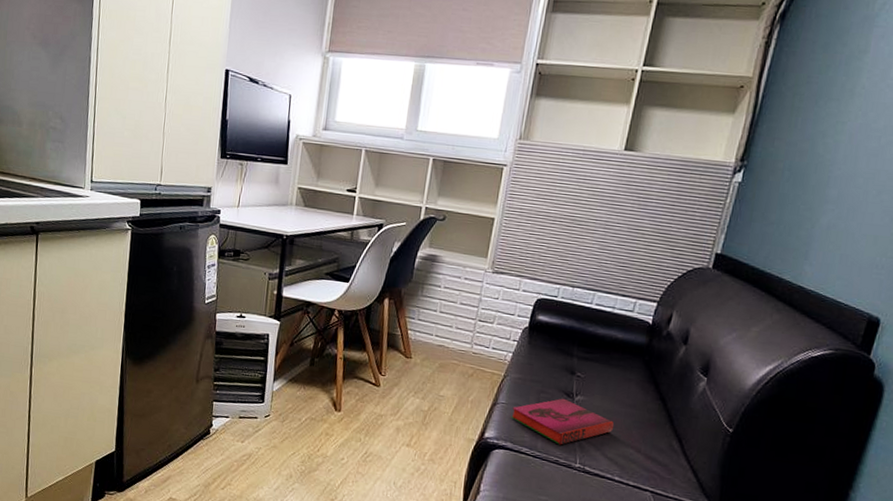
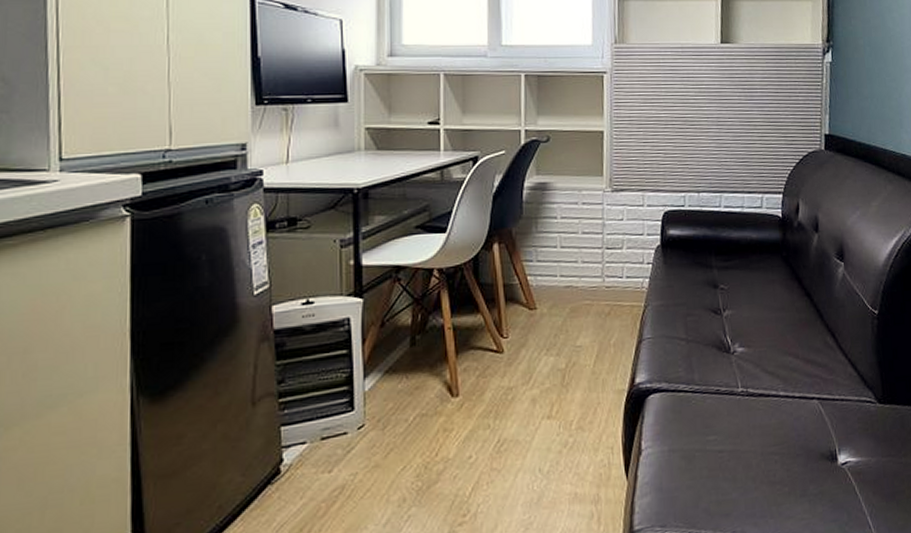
hardback book: present [511,398,614,445] -> none [660,317,767,371]

